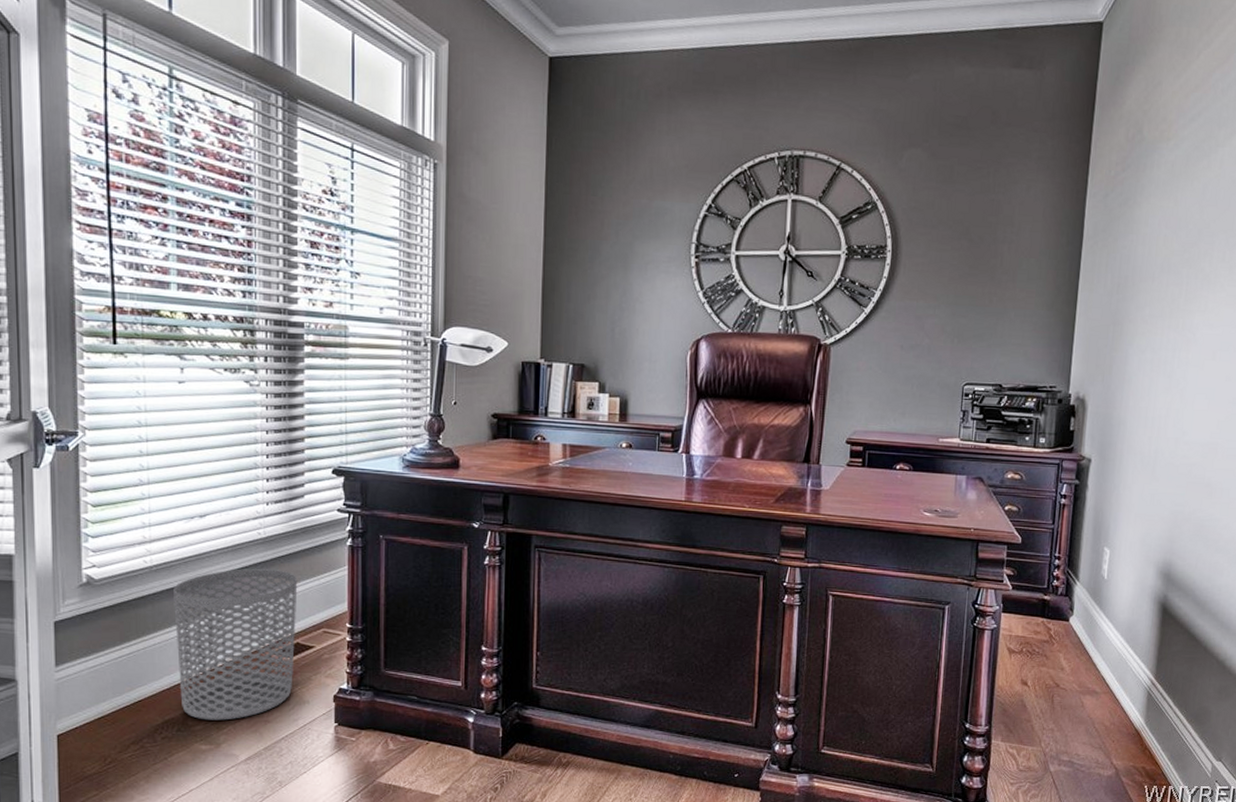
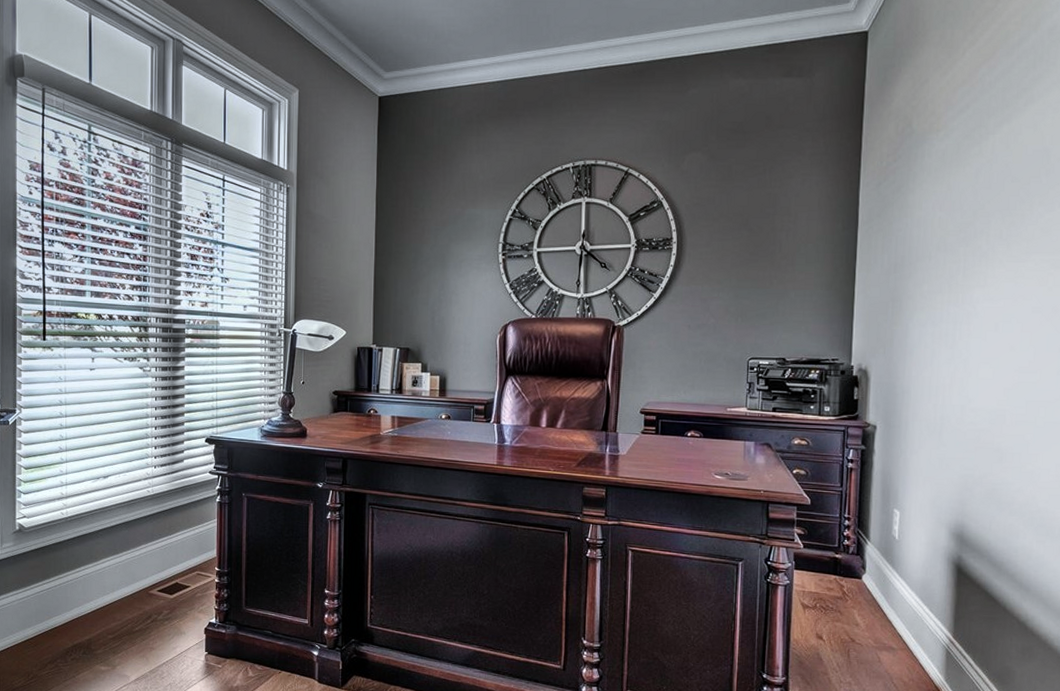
waste bin: present [174,569,298,721] -> none [83,520,178,647]

